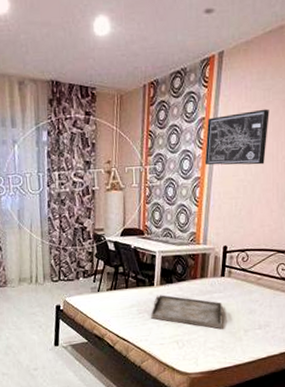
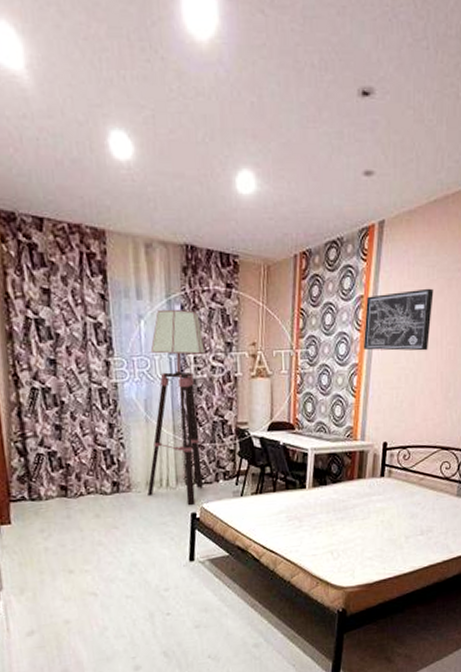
floor lamp: none [20,134,68,299] -> present [147,309,205,506]
serving tray: present [151,295,223,329] -> none [302,498,382,537]

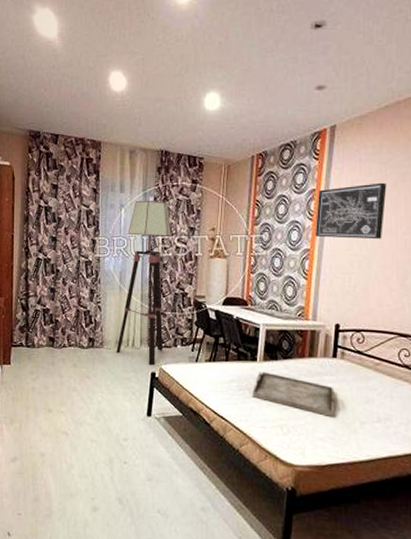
serving tray: none [302,498,382,537] -> present [252,371,335,418]

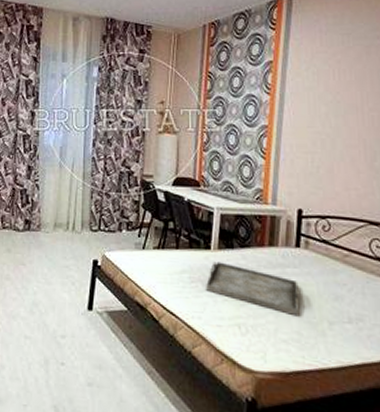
floor lamp: present [116,200,172,366] -> none [55,70,117,253]
wall art: present [315,182,387,240] -> none [272,55,350,116]

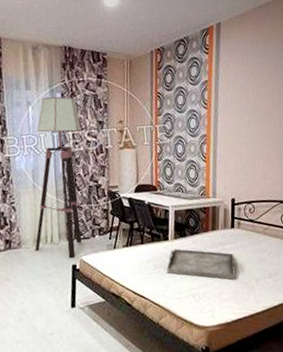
floor lamp: none [55,70,117,253] -> present [35,96,82,259]

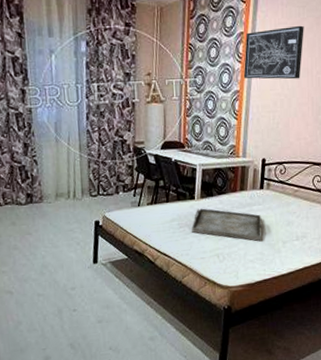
floor lamp: present [35,96,82,259] -> none [57,44,107,215]
wall art: none [209,73,264,124] -> present [243,25,304,79]

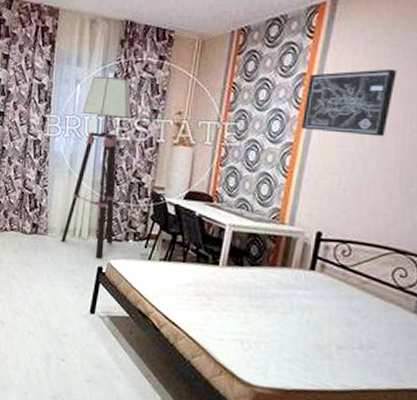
floor lamp: none [57,44,107,215] -> present [61,76,132,260]
serving tray: present [192,208,262,242] -> none [211,277,309,338]

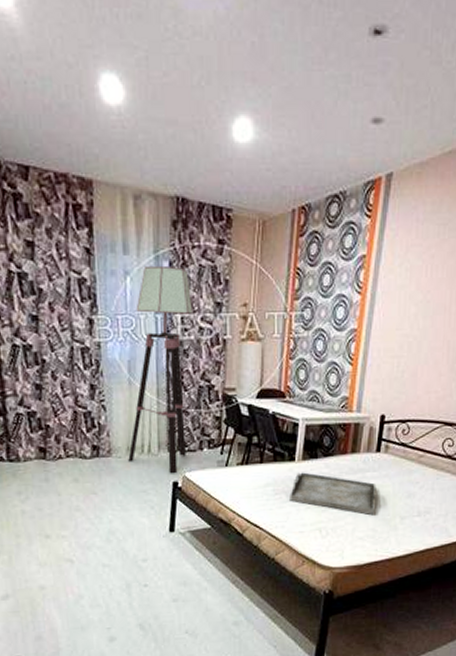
serving tray: none [211,277,309,338] -> present [290,472,377,516]
wall art: present [300,69,397,137] -> none [363,248,444,317]

